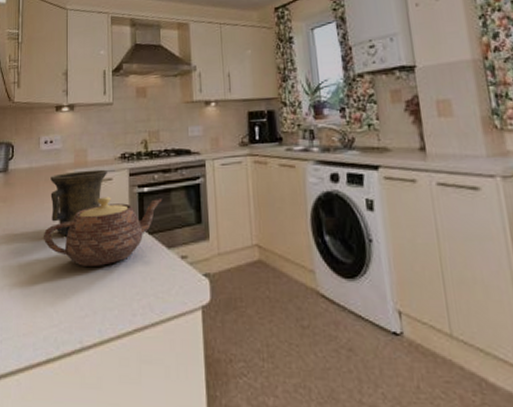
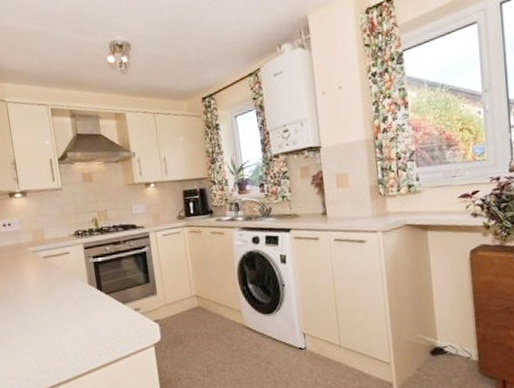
teapot: present [44,196,163,266] -> none [14,266,115,323]
mug: present [50,169,107,235] -> none [13,245,64,301]

